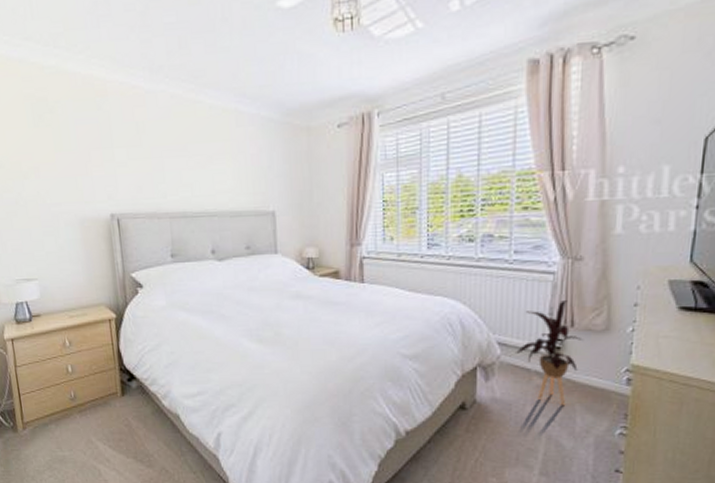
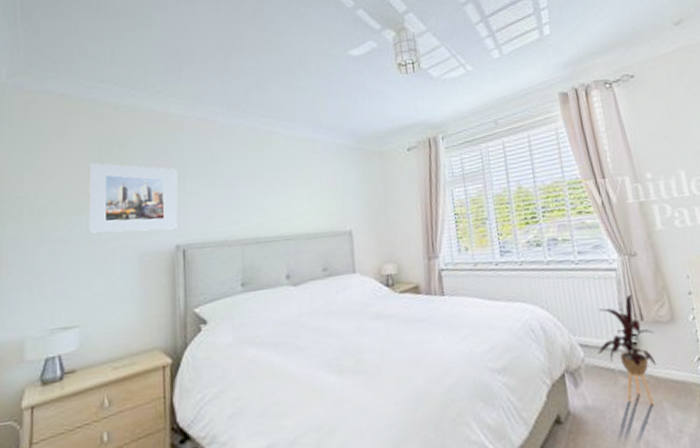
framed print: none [25,128,111,199] -> present [89,163,178,234]

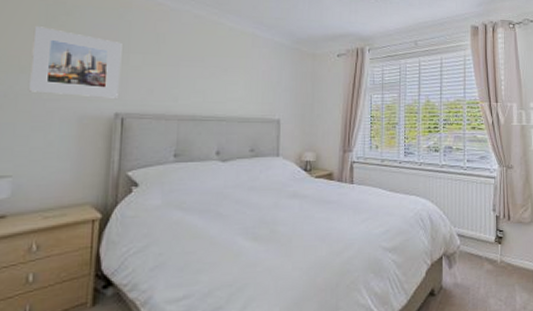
house plant: present [596,295,657,406] -> none [470,199,517,287]

